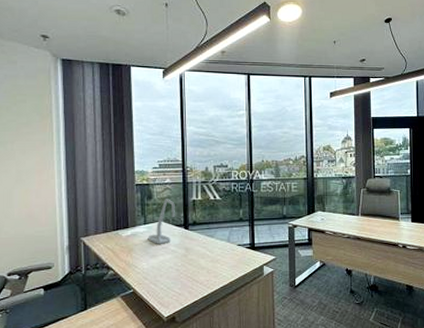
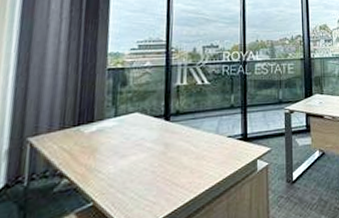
desk lamp: present [148,199,175,244] -> none [117,85,155,141]

